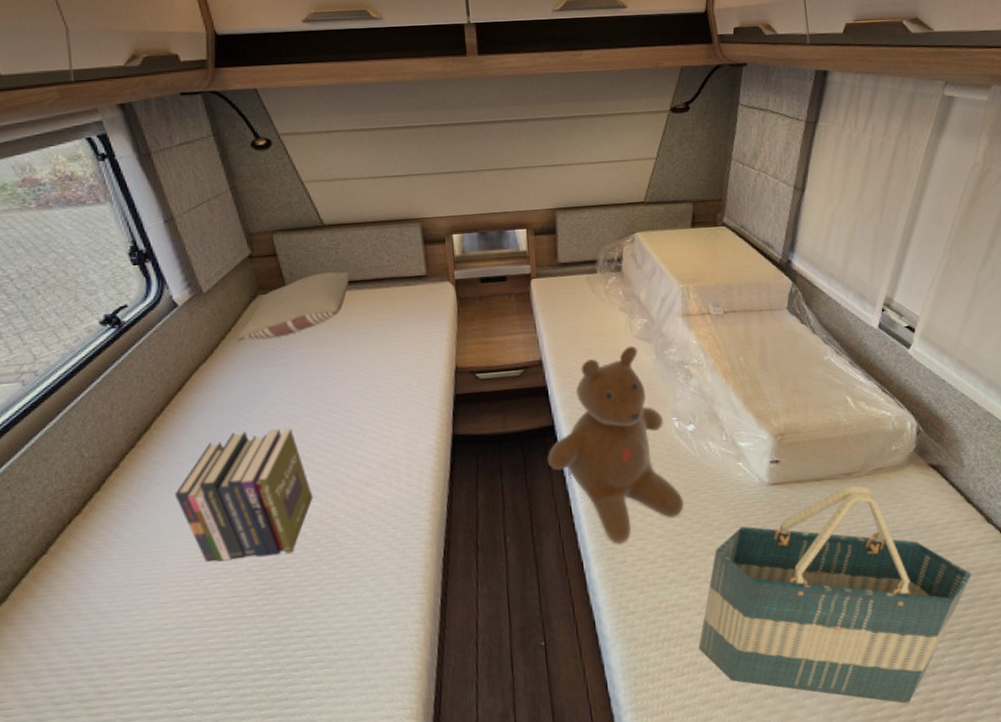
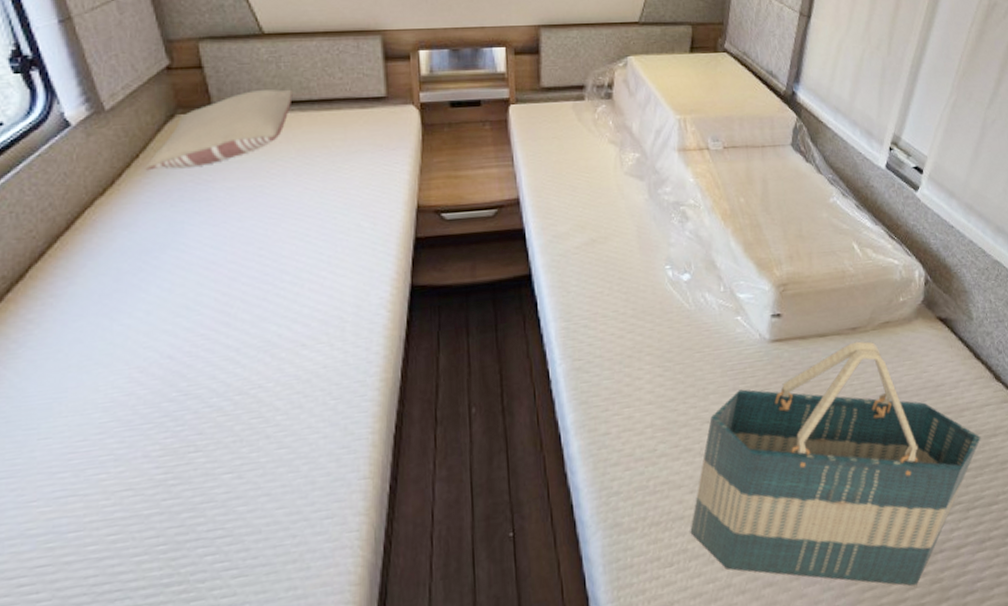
books: present [175,428,313,562] -> none [53,277,235,446]
stuffed bear: present [547,345,684,545] -> none [521,183,677,414]

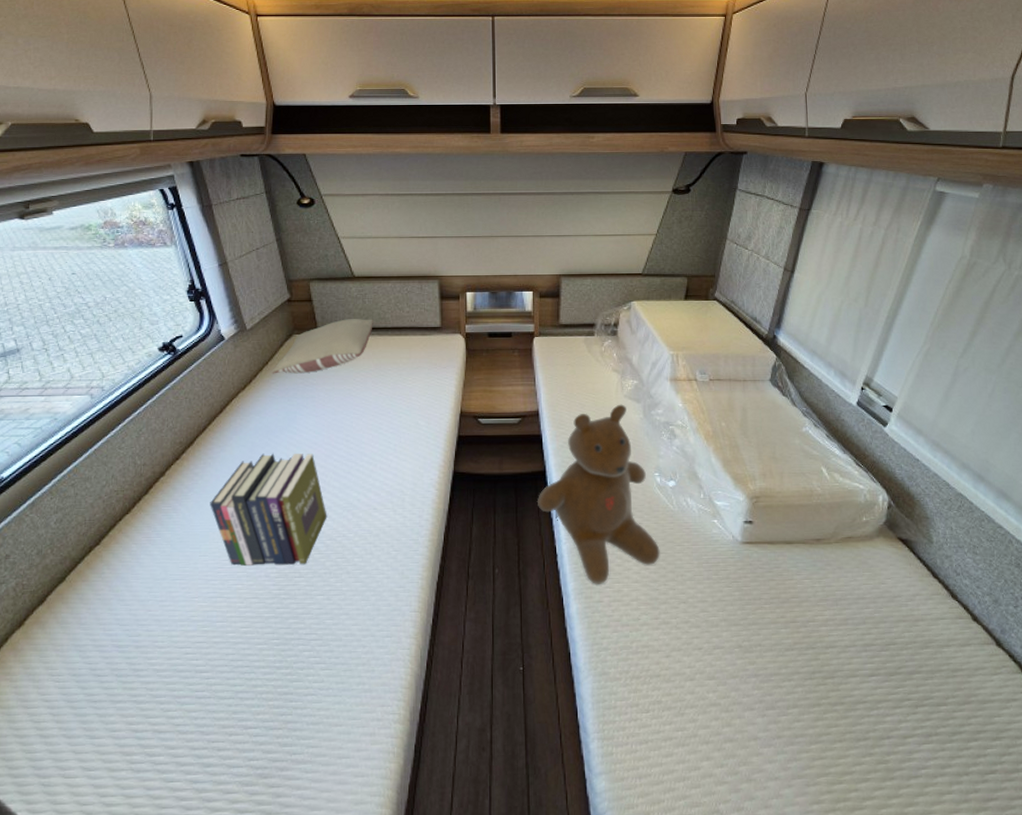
books: none [53,277,235,446] -> present [210,453,327,566]
stuffed bear: none [521,183,677,414] -> present [536,404,660,586]
tote bag: present [690,341,981,587] -> none [664,551,934,763]

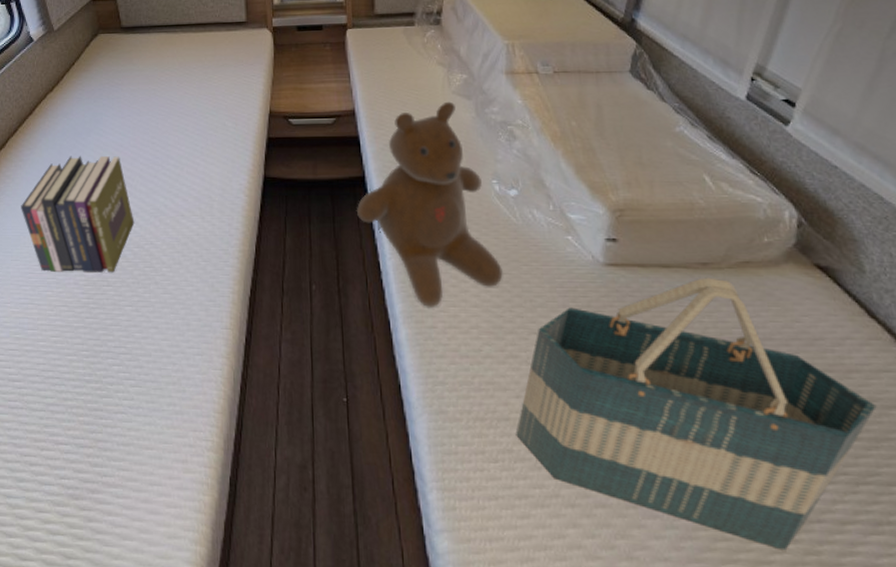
pillow: present [272,319,373,374] -> none [78,15,177,75]
tote bag: none [664,551,934,763] -> present [516,277,877,551]

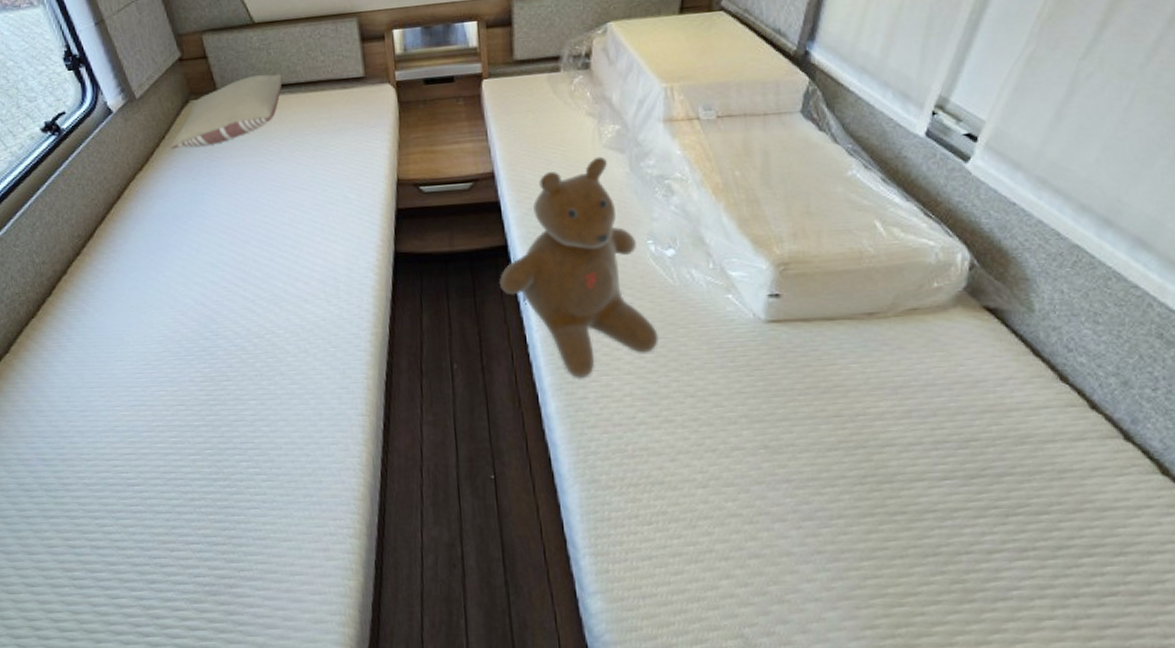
books: present [21,156,135,273] -> none [119,240,252,370]
pillow: none [78,15,177,75] -> present [170,73,283,150]
tote bag: present [516,277,877,551] -> none [670,327,1033,582]

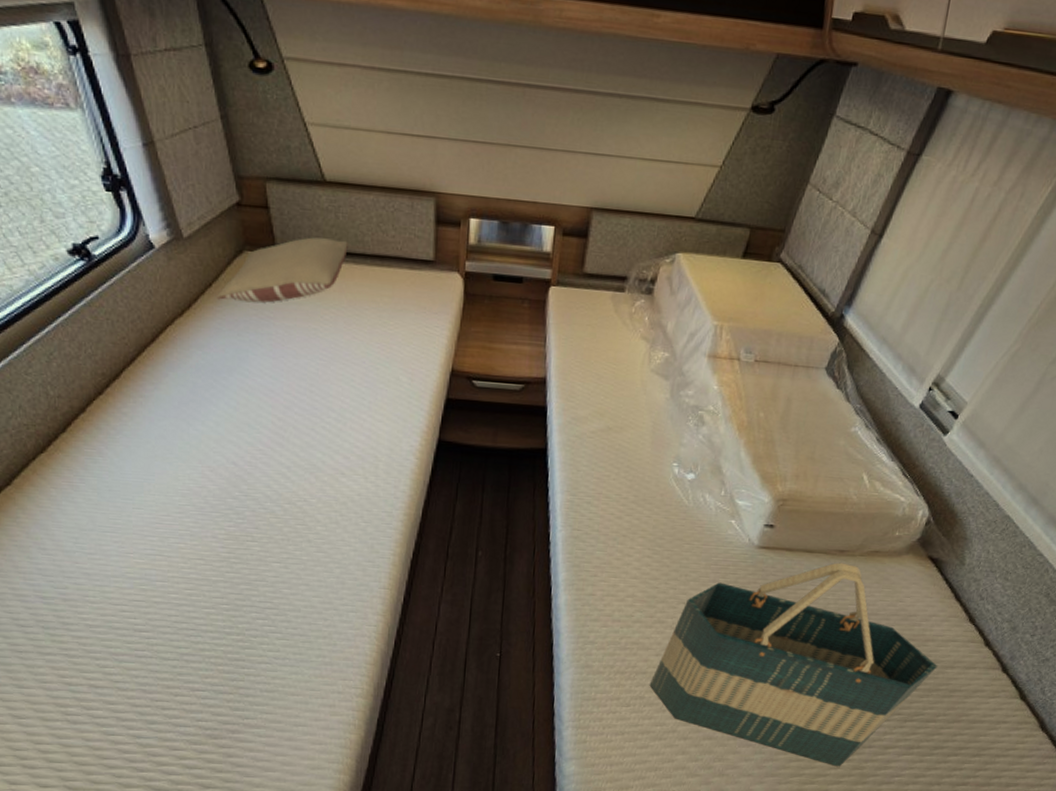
stuffed bear: present [498,156,659,379] -> none [533,379,666,578]
tote bag: none [670,327,1033,582] -> present [649,562,938,767]

